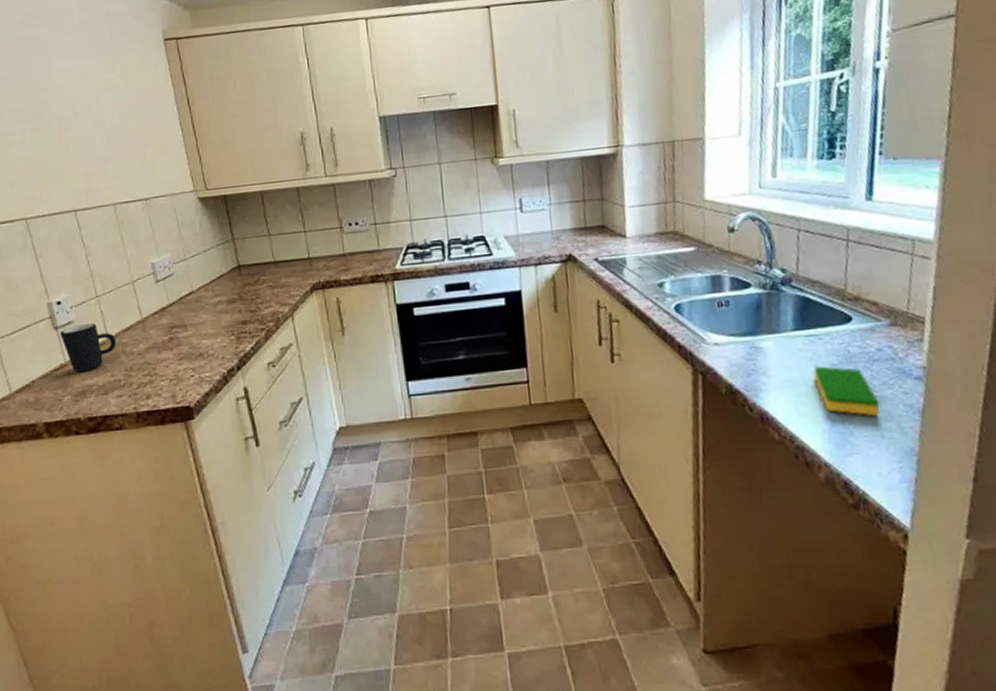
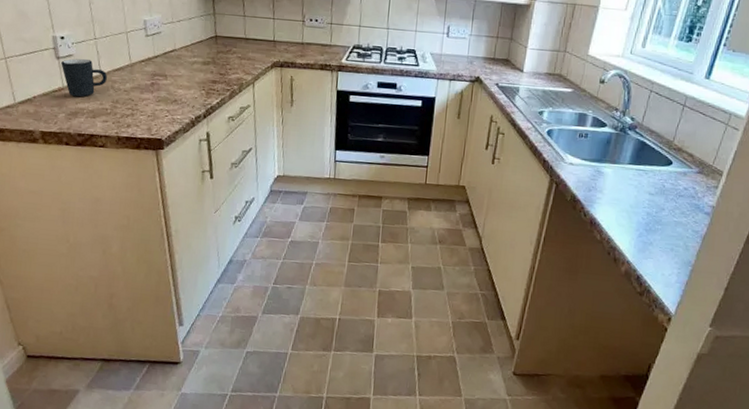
dish sponge: present [813,365,880,416] -> none [635,192,676,234]

